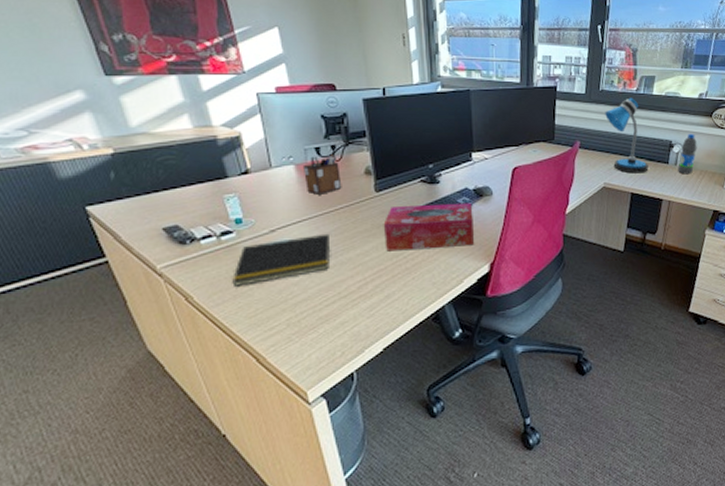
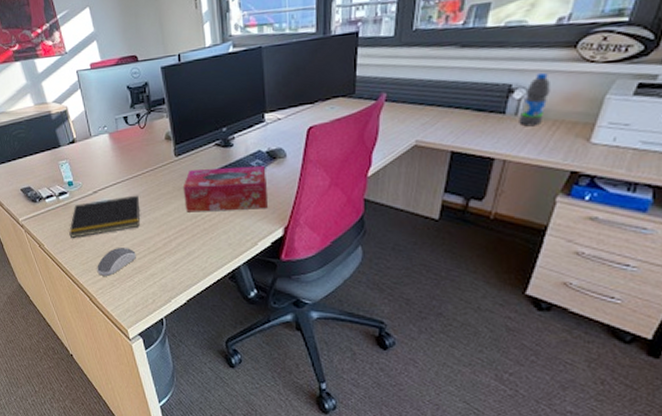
computer mouse: none [269,294,323,330] -> present [97,248,136,276]
desk organizer: present [302,153,342,195] -> none [114,121,147,160]
desk lamp: present [605,97,649,174] -> none [419,34,476,128]

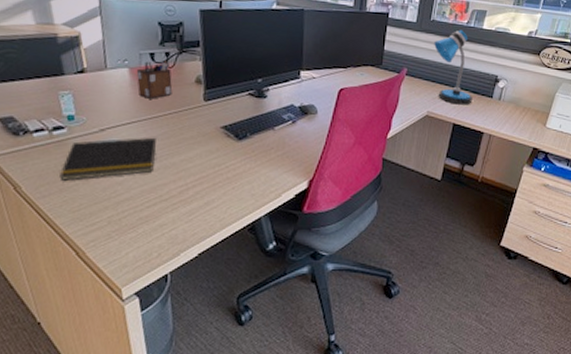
computer mouse: present [97,248,136,276] -> none [91,194,144,226]
desk organizer: none [114,121,147,160] -> present [136,60,173,99]
tissue box: present [183,165,268,213] -> none [208,117,297,161]
desk lamp: none [419,34,476,128] -> present [434,30,472,105]
water bottle: present [519,72,550,127] -> none [501,69,522,111]

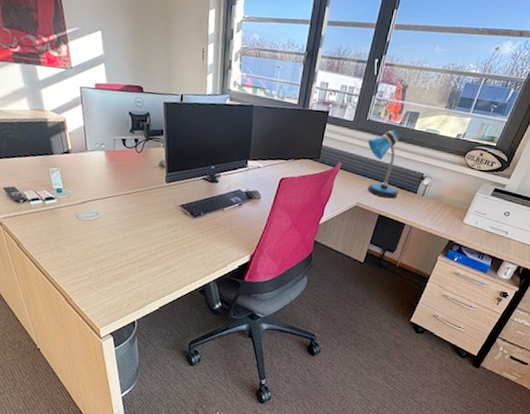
notepad: present [60,137,156,181] -> none [52,210,127,242]
desk organizer: present [136,60,173,99] -> none [111,145,140,179]

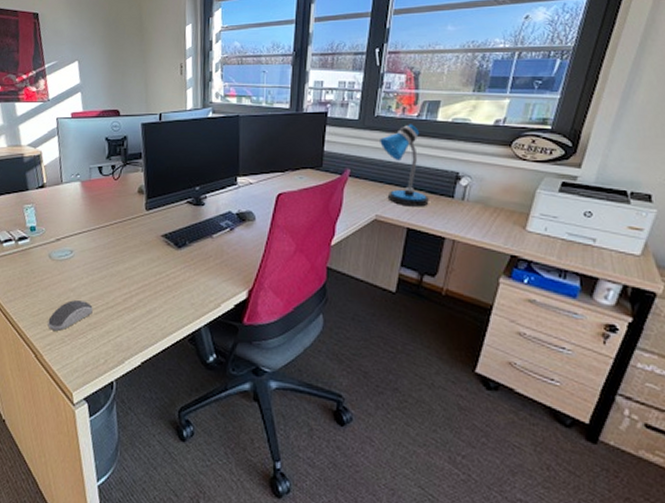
computer mouse: none [76,255,117,280] -> present [48,300,93,331]

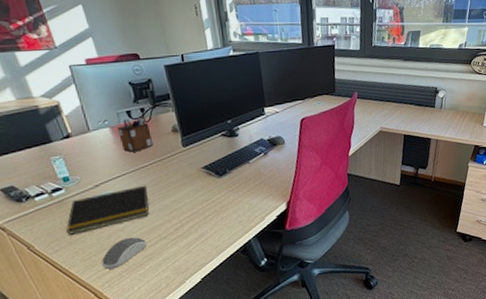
notepad: none [23,246,104,287] -> present [66,185,149,235]
desk organizer: none [86,172,118,210] -> present [117,115,153,153]
desk lamp: present [380,124,429,207] -> none [378,51,418,118]

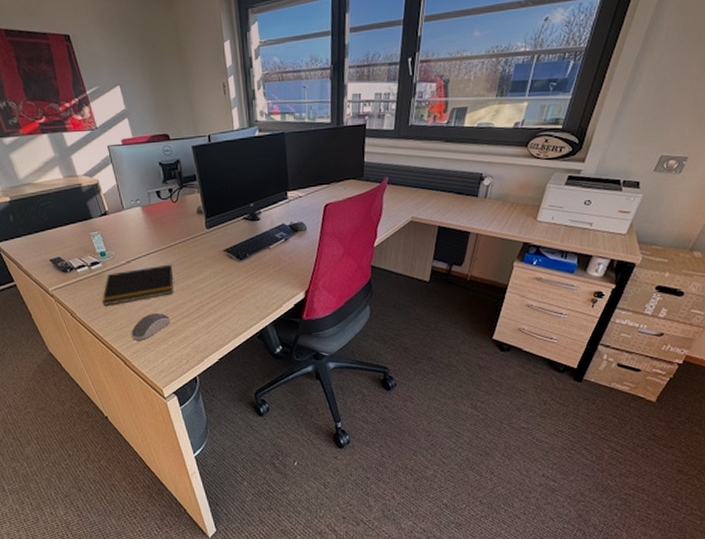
desk organizer: present [117,115,153,153] -> none [147,195,179,232]

